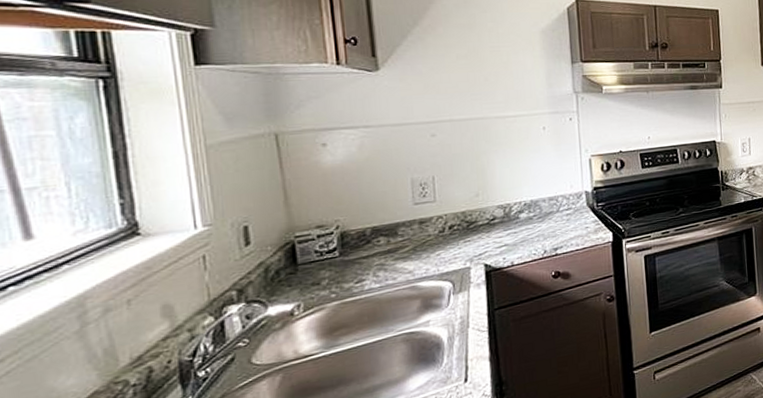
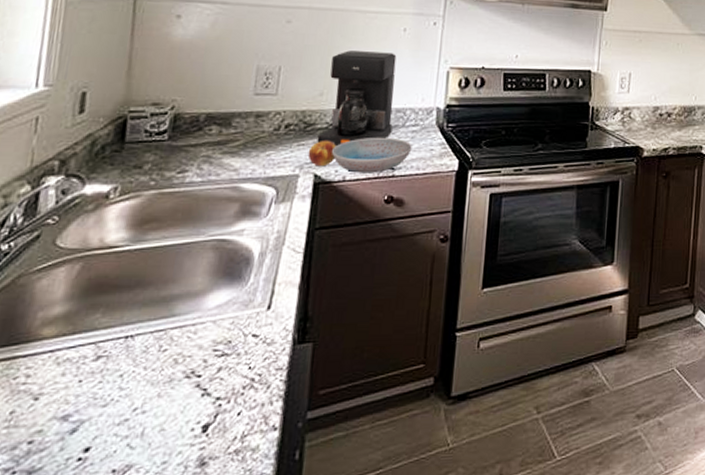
fruit: none [475,233,501,258] -> present [307,140,336,167]
coffee maker: none [481,150,548,238] -> present [317,50,397,147]
dish: none [497,222,569,258] -> present [332,137,412,173]

